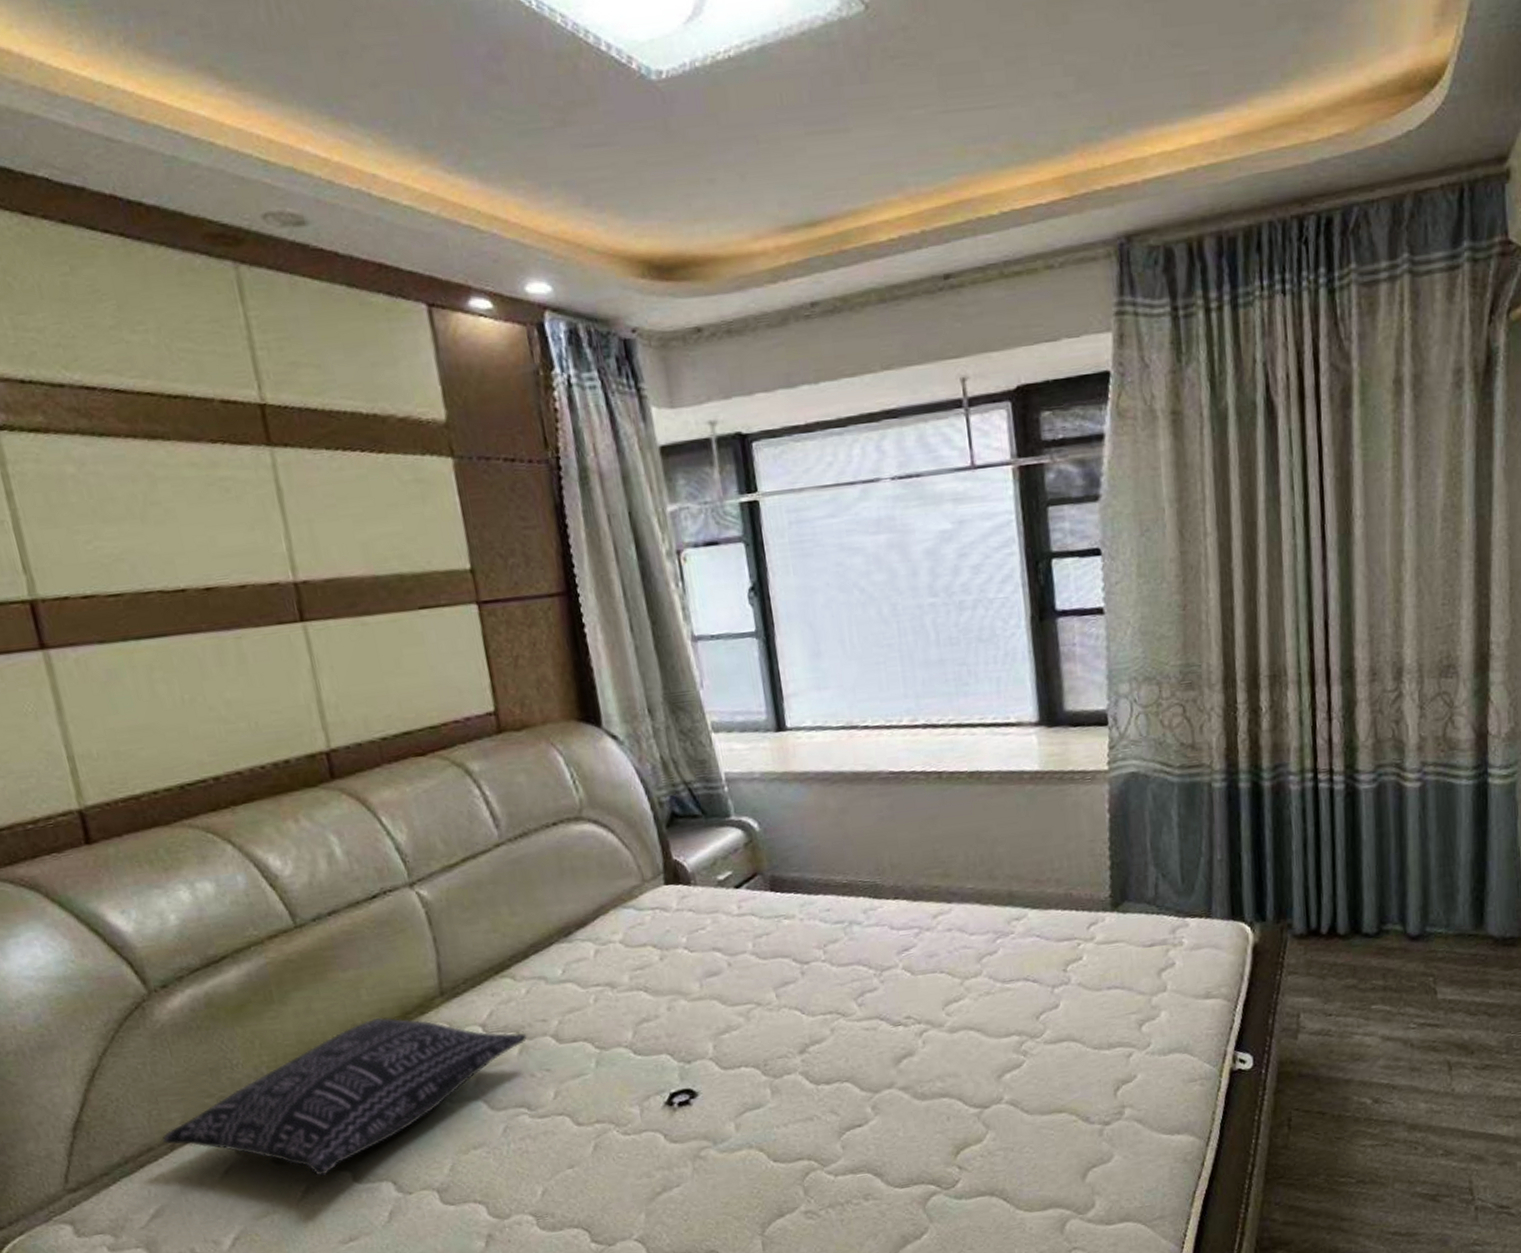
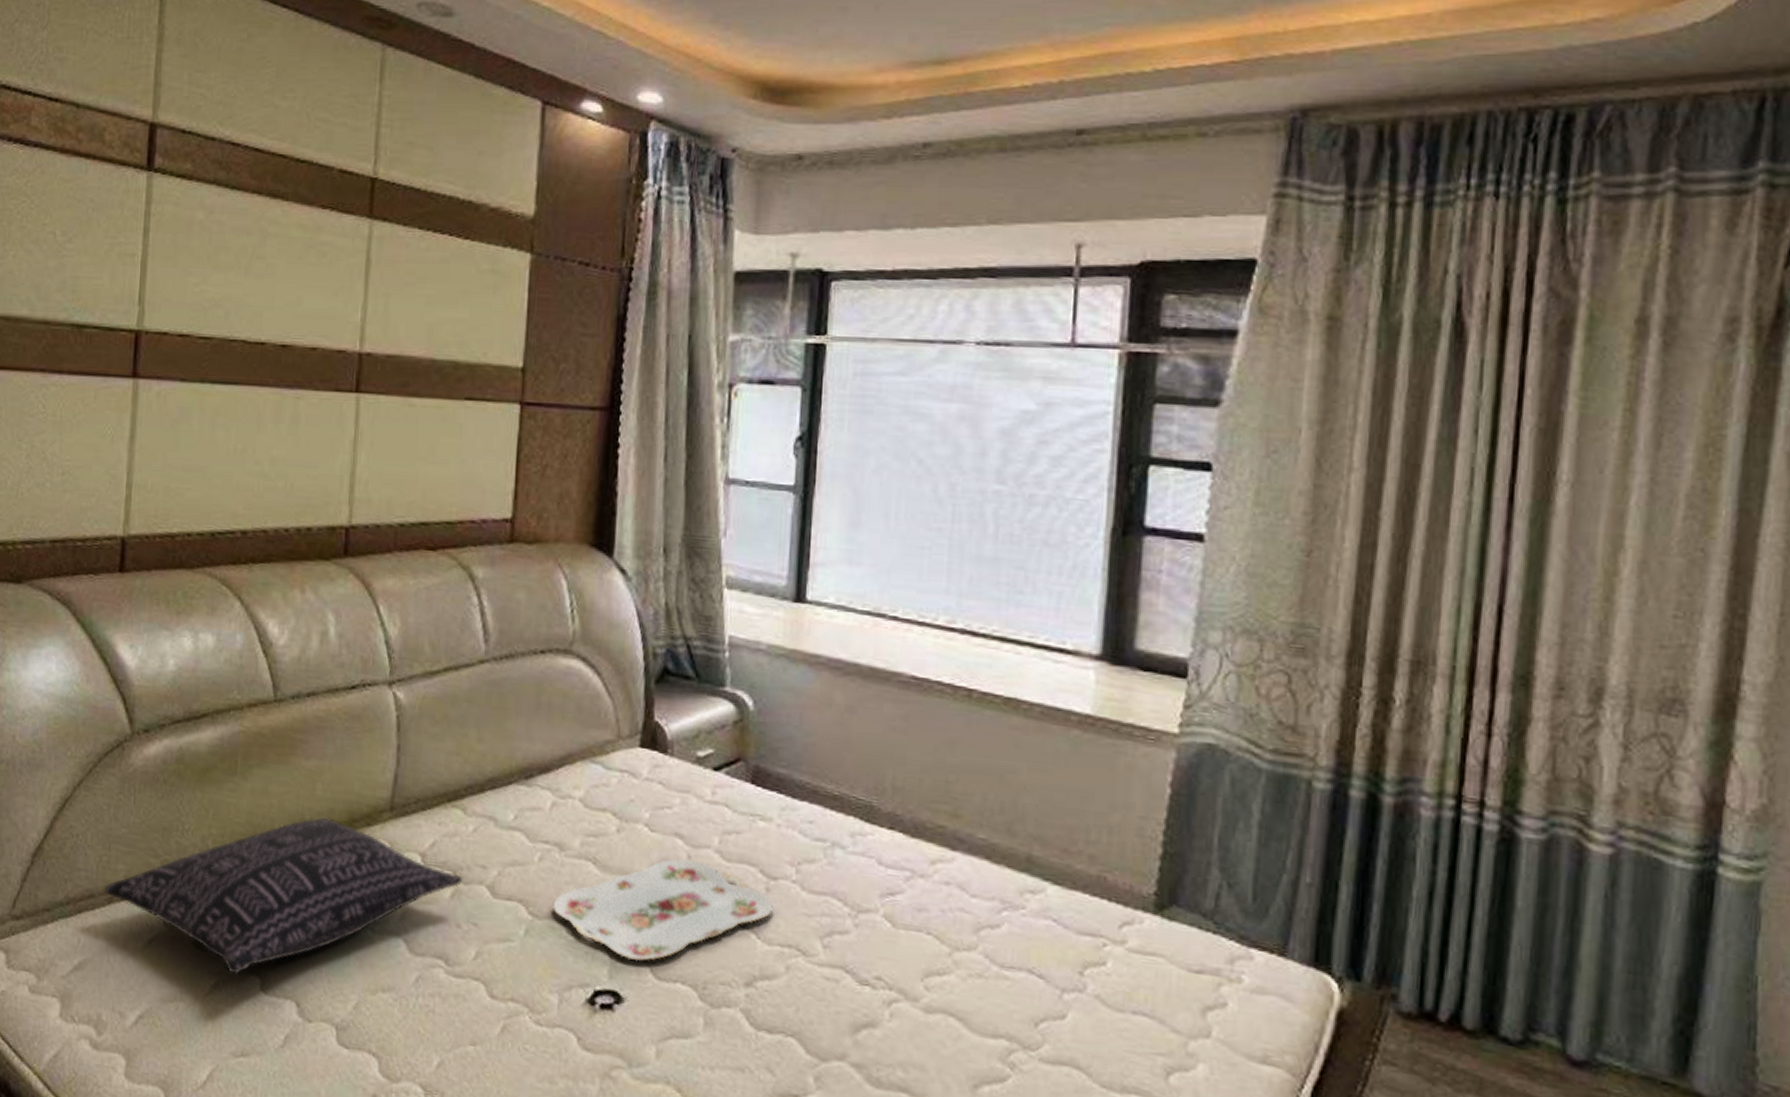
serving tray: none [616,966,812,1061] -> present [552,858,775,962]

